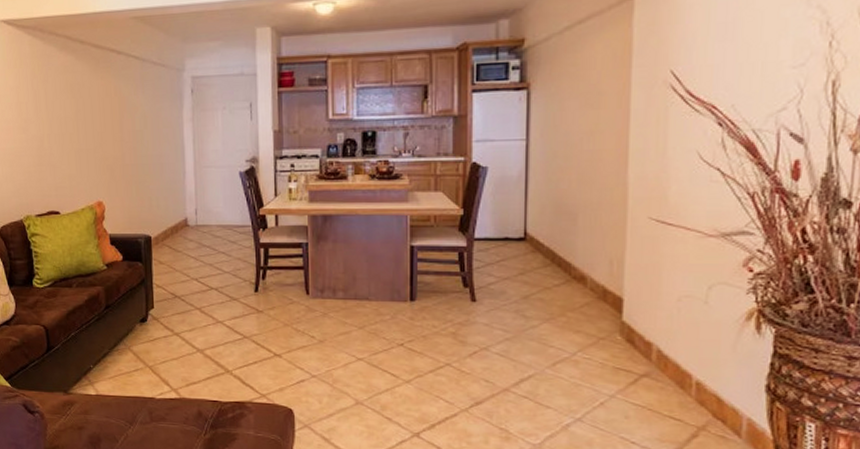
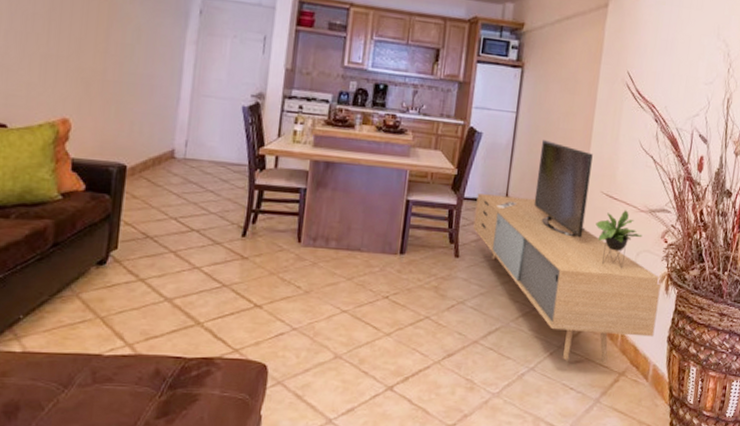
media console: none [489,166,748,415] -> present [473,140,661,363]

